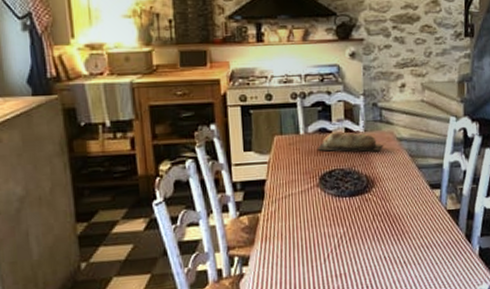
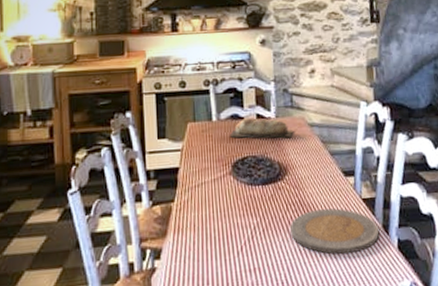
plate: none [376,219,462,261] -> present [290,208,380,255]

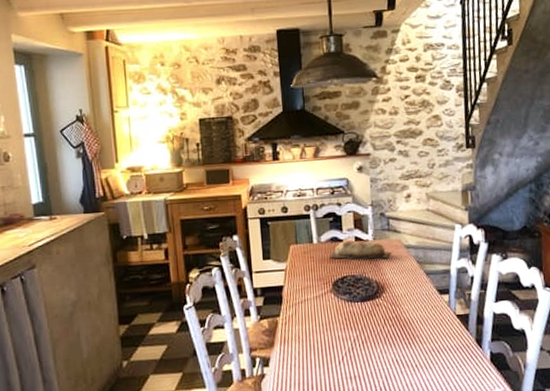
plate: present [290,208,380,255] -> none [388,323,473,365]

